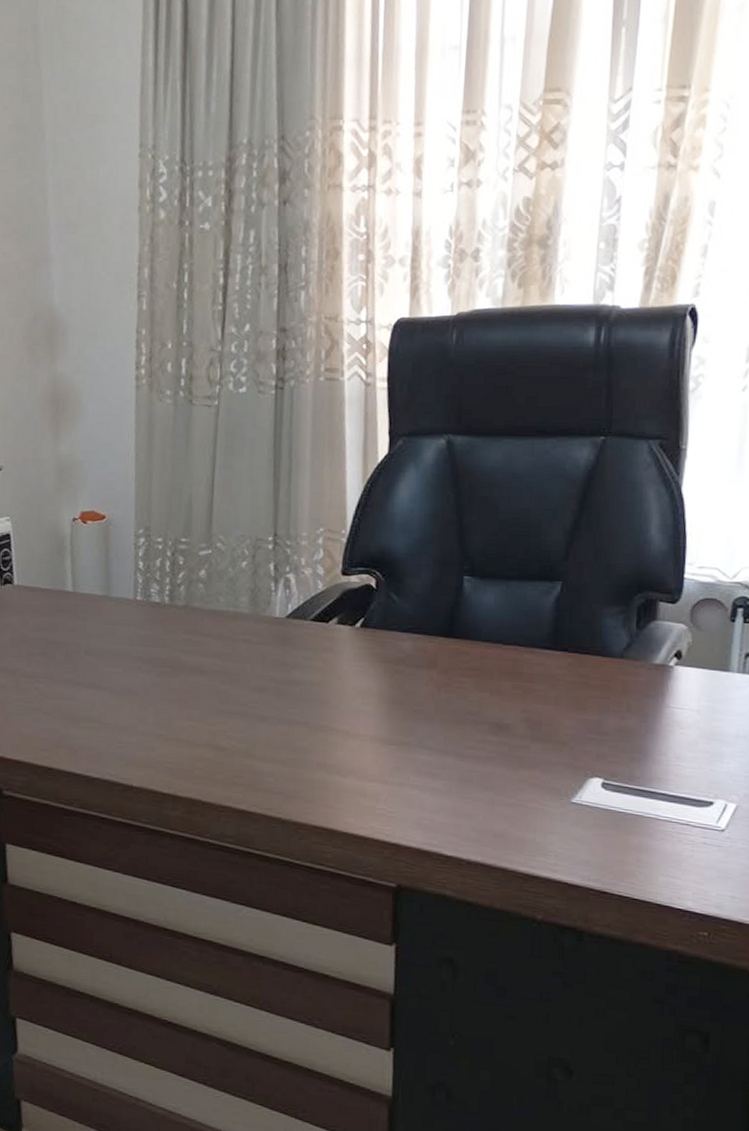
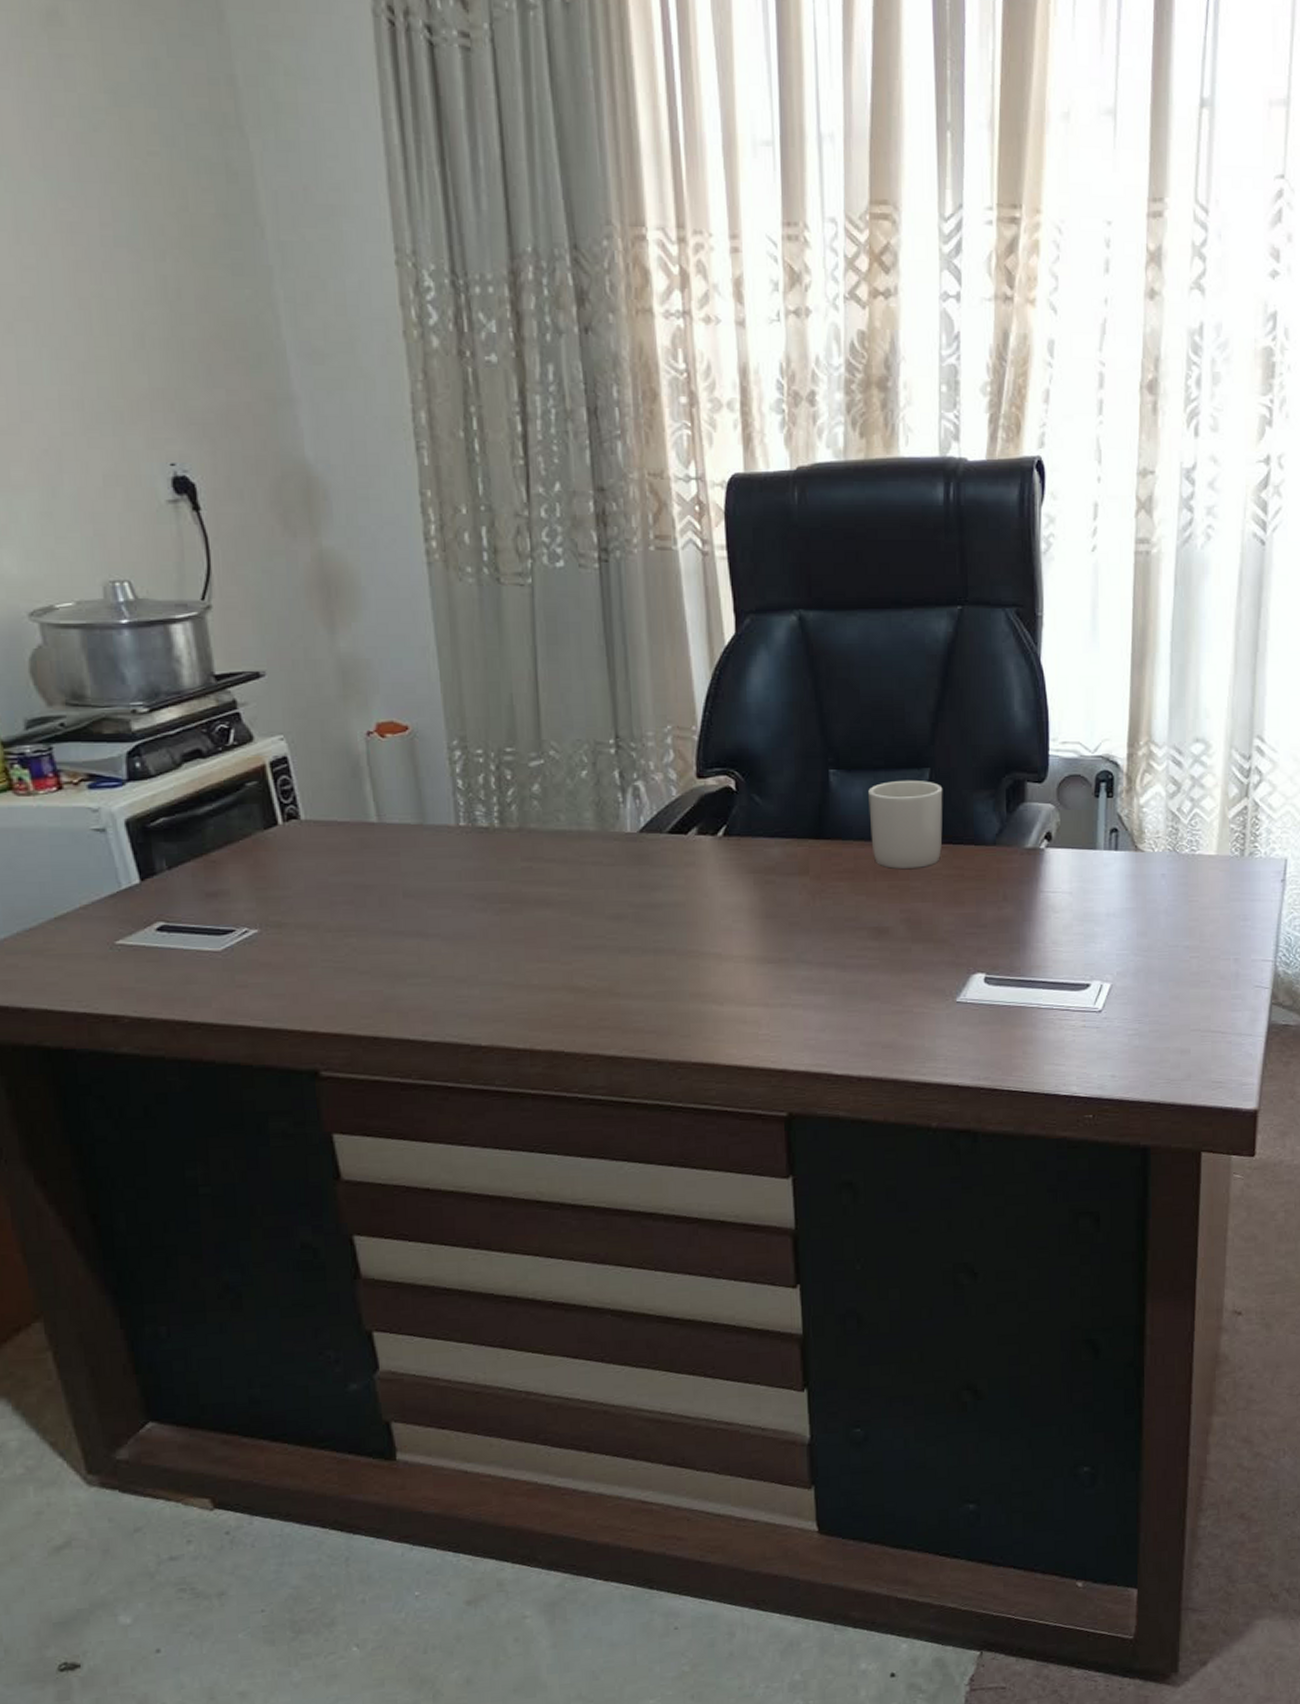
mug: none [498,590,573,674] -> present [868,779,943,870]

